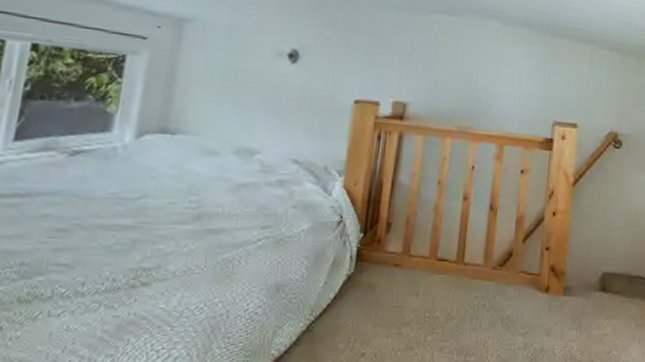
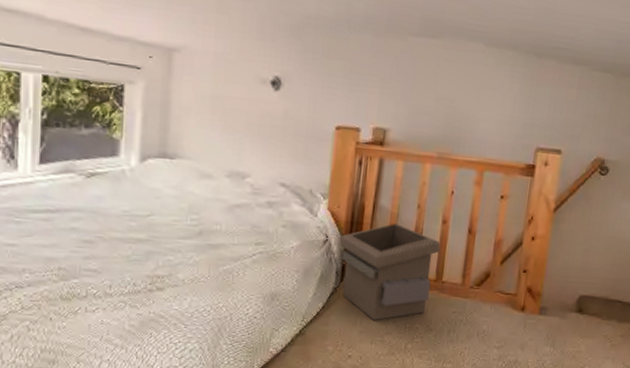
storage basket: none [354,201,461,311] -> present [339,223,440,321]

